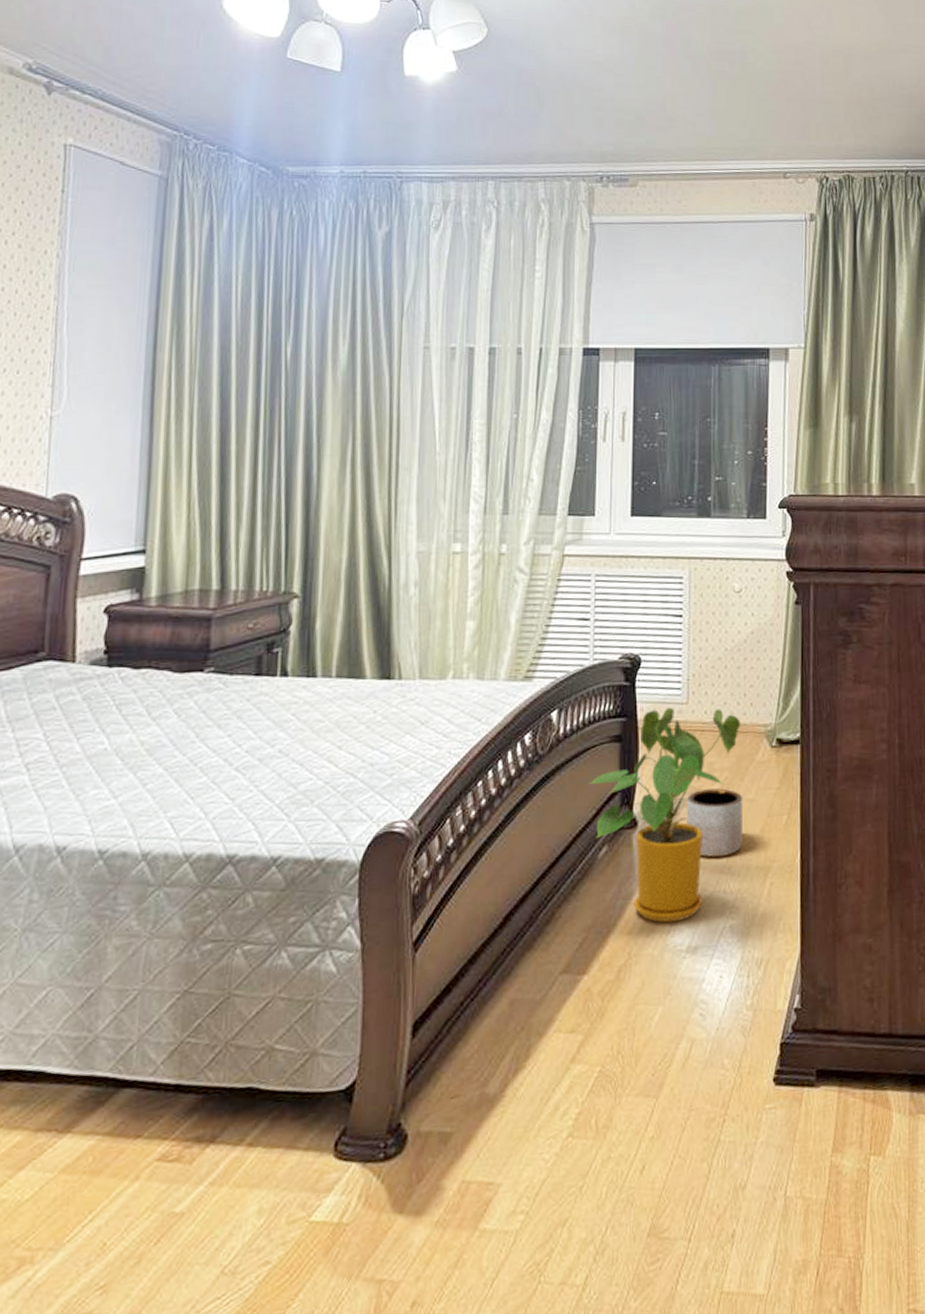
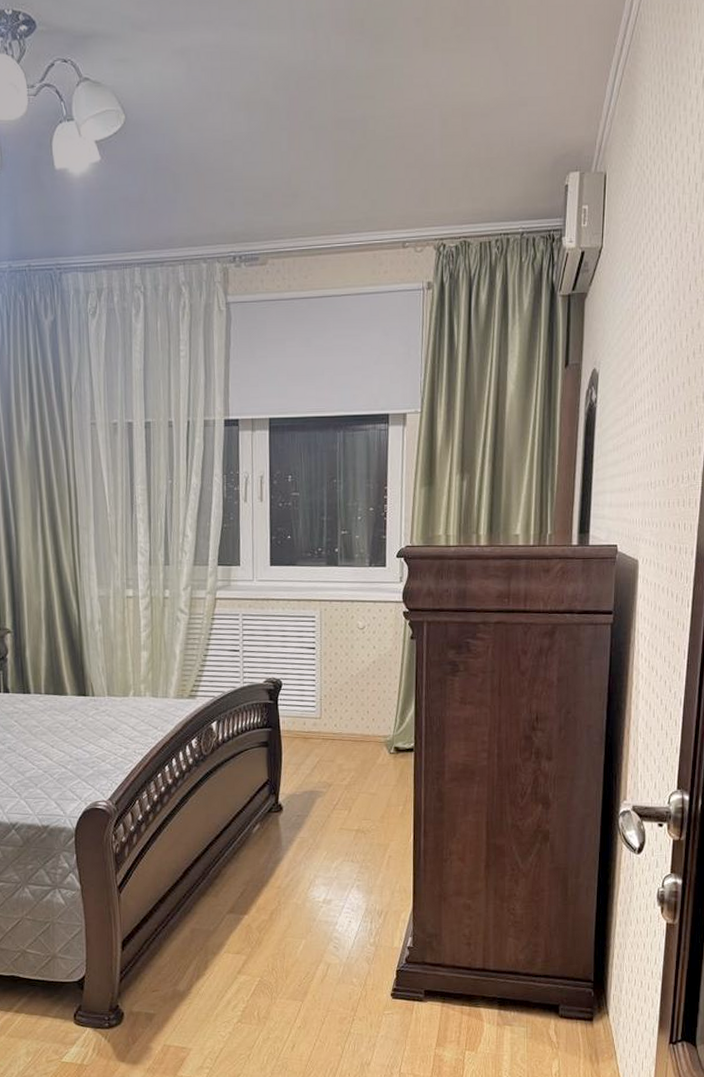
house plant: present [588,707,741,923] -> none [242,721,365,882]
planter: present [686,788,744,858] -> none [321,784,367,836]

